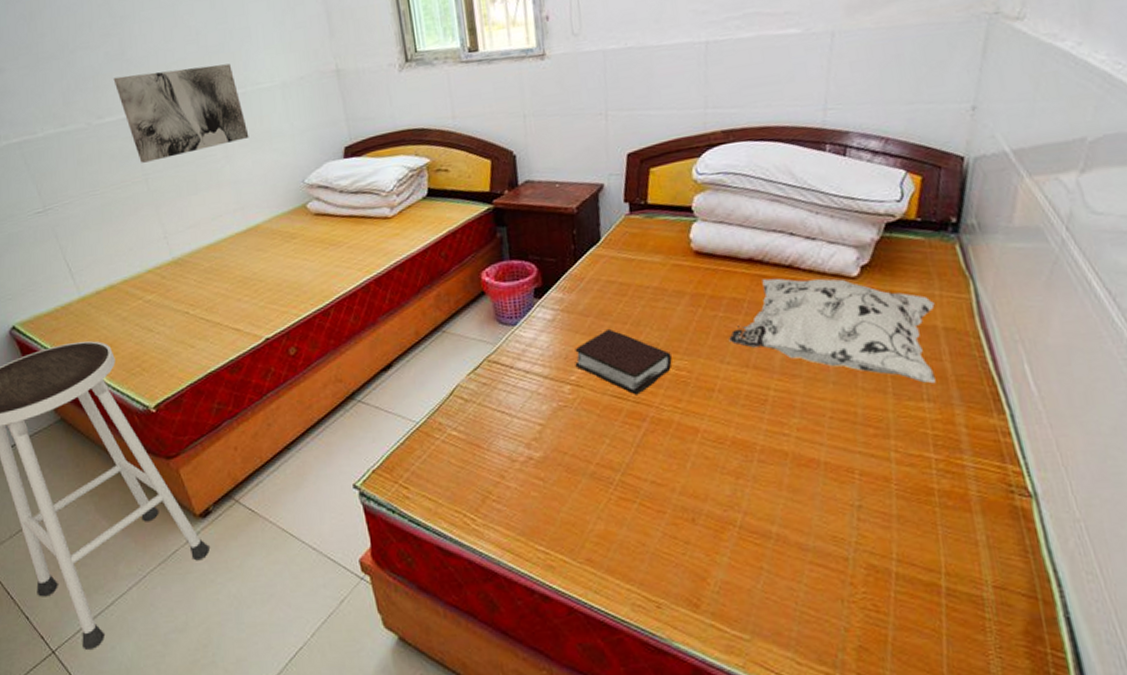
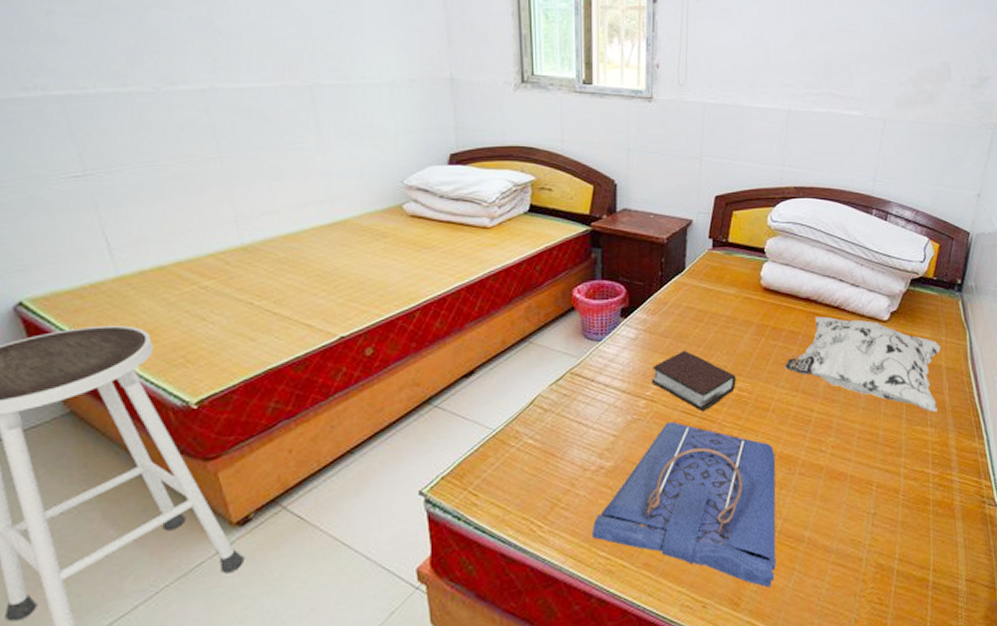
wall art: present [113,63,249,163] -> none [195,45,348,139]
tote bag: none [527,407,740,589] -> present [591,421,777,588]

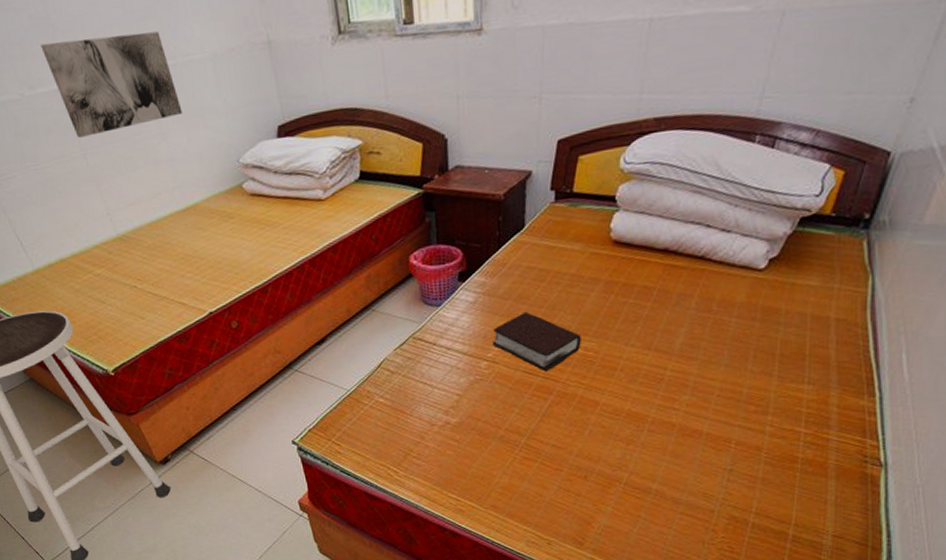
wall art: none [195,45,348,139] -> present [40,31,183,138]
tote bag: present [591,421,777,588] -> none [442,381,623,531]
decorative pillow: present [785,316,941,413] -> none [636,268,832,369]

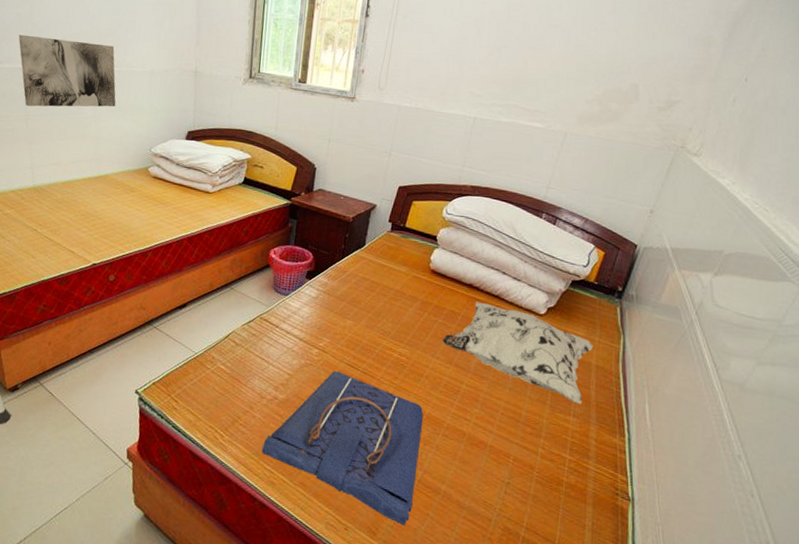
tote bag: none [442,381,623,531] -> present [261,370,424,526]
bible: present [492,311,581,372] -> none [325,313,397,368]
decorative pillow: none [636,268,832,369] -> present [442,302,594,405]

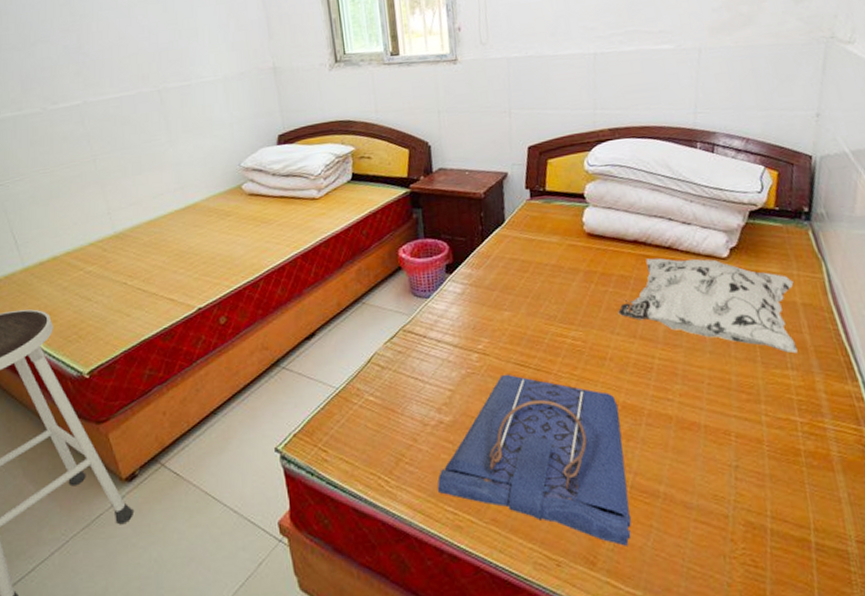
wall art: present [18,34,116,107] -> none [70,59,192,145]

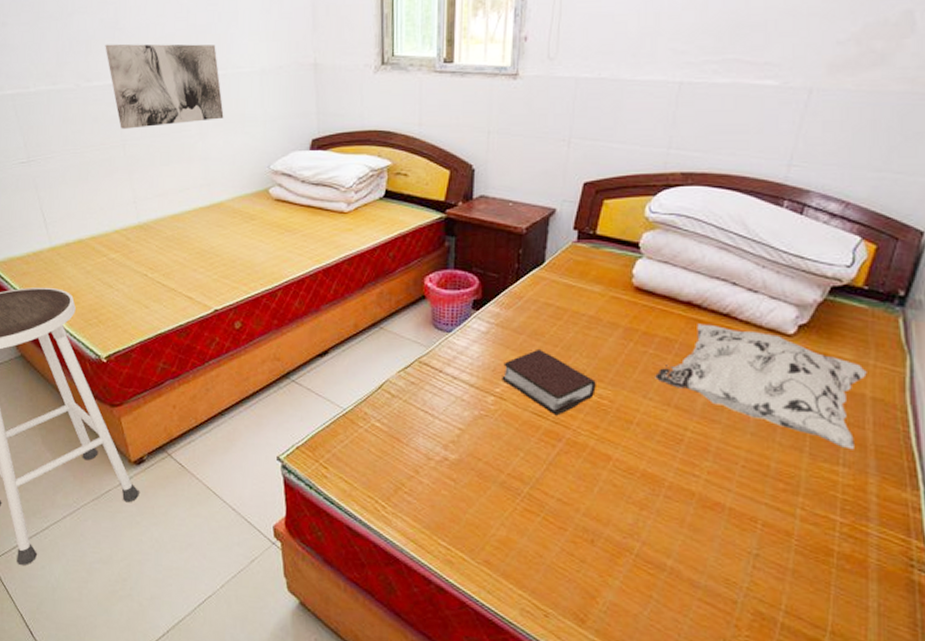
wall art: none [70,59,192,145] -> present [105,44,224,129]
tote bag: present [437,374,632,546] -> none [433,421,637,611]
bible: none [482,301,569,363] -> present [502,348,596,416]

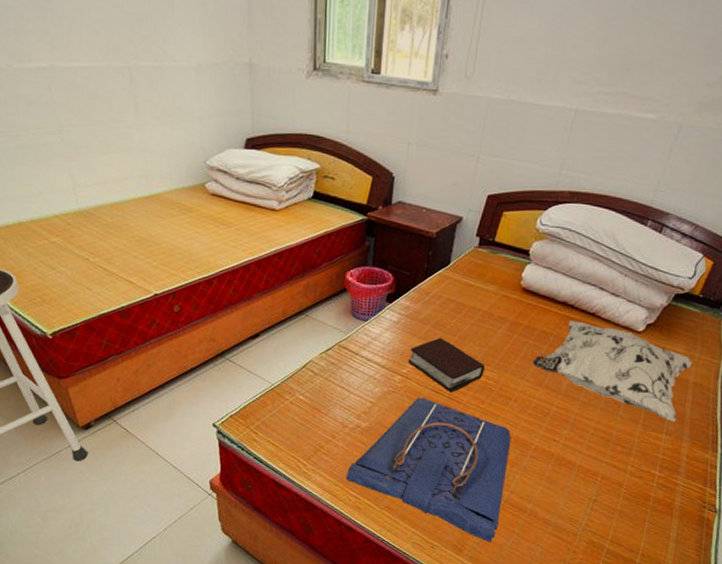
wall art: present [105,44,224,129] -> none [36,24,161,115]
tote bag: none [433,421,637,611] -> present [345,397,512,543]

